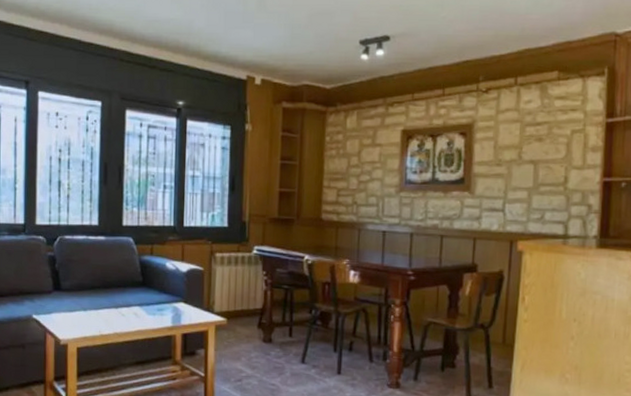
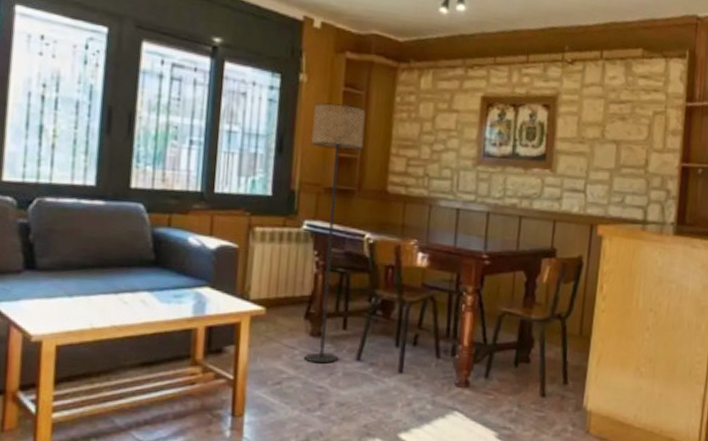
floor lamp: none [257,147,301,365] -> present [305,102,366,364]

